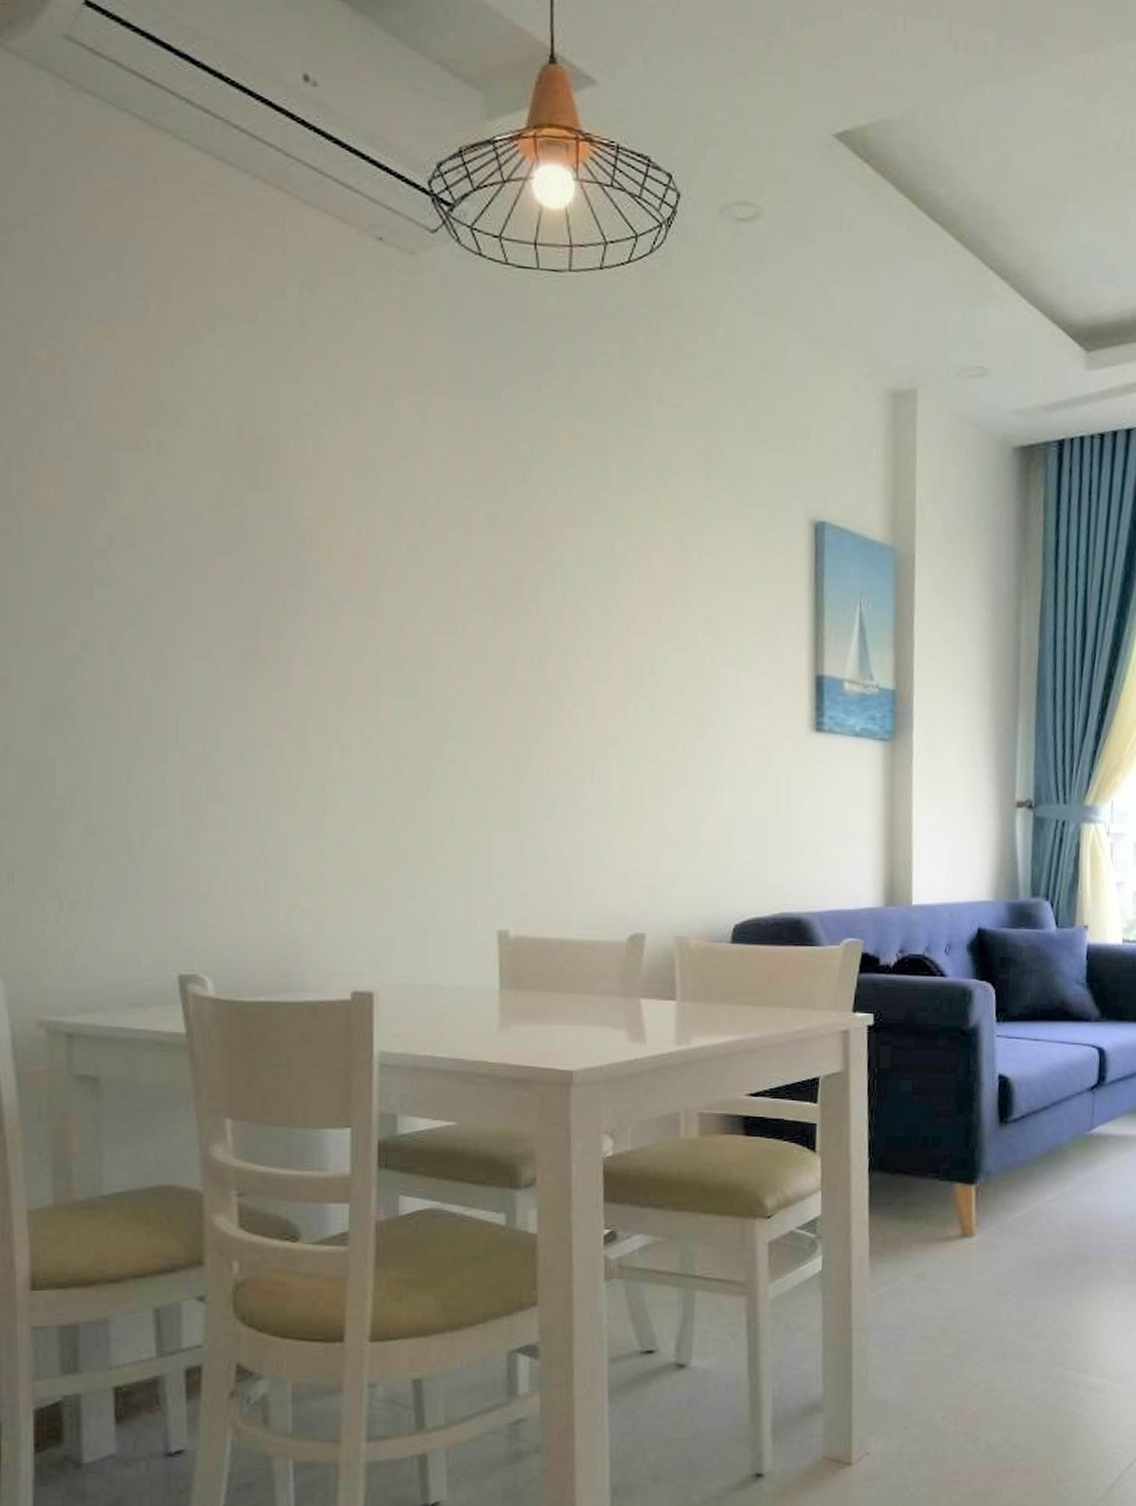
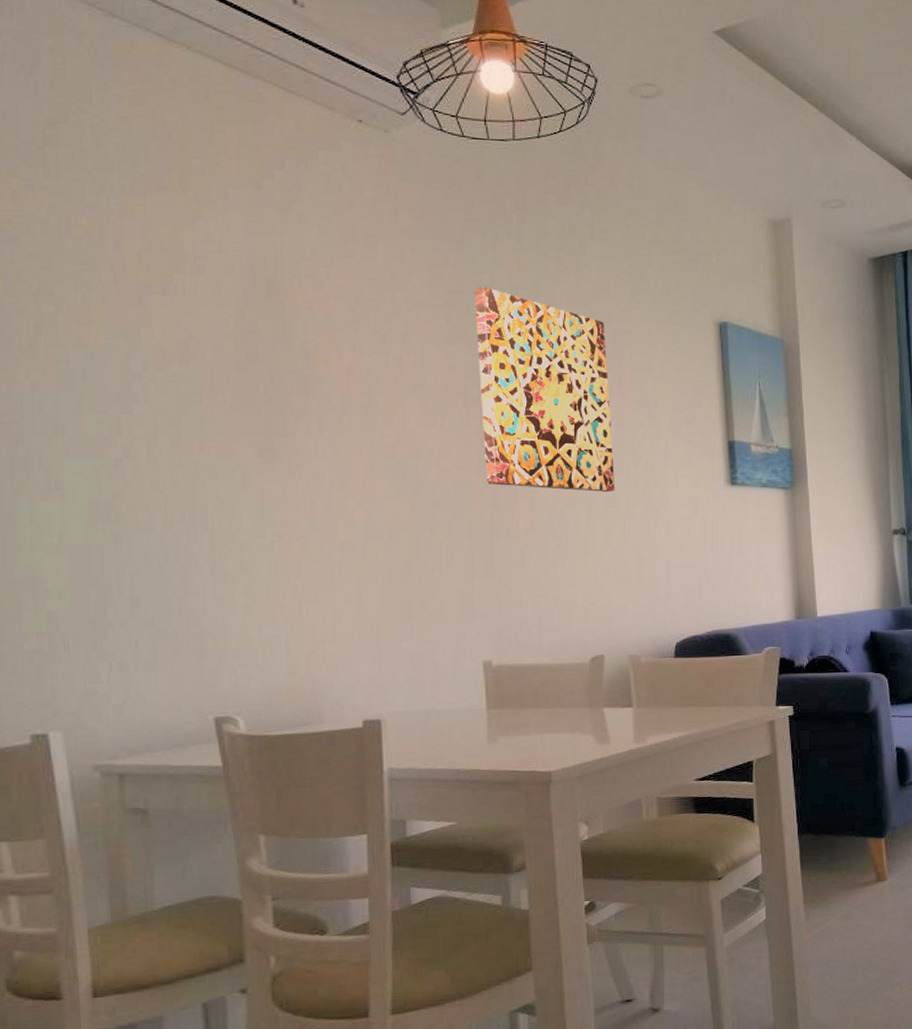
wall art: none [510,460,672,731] -> present [473,287,615,492]

